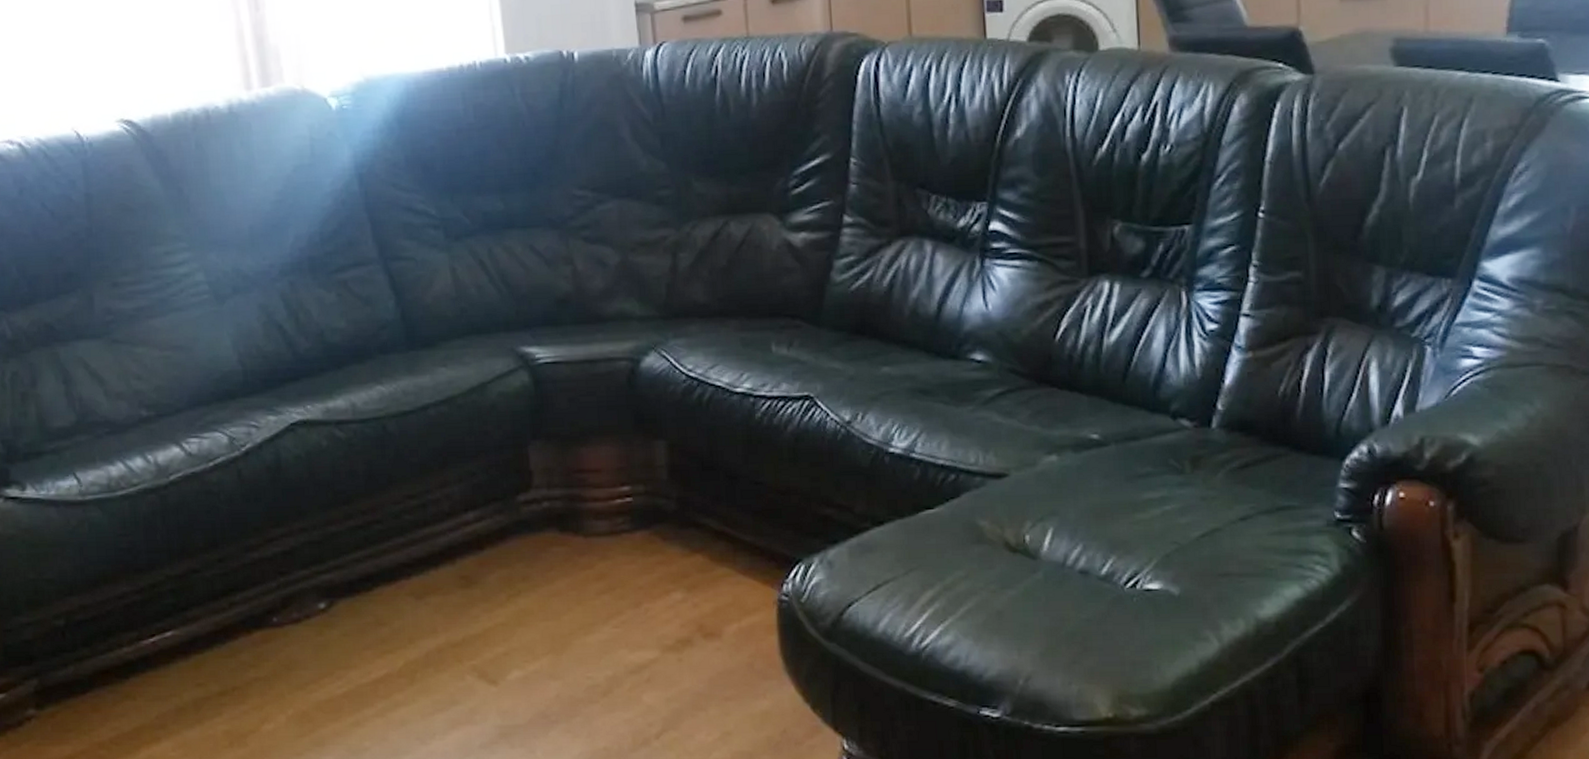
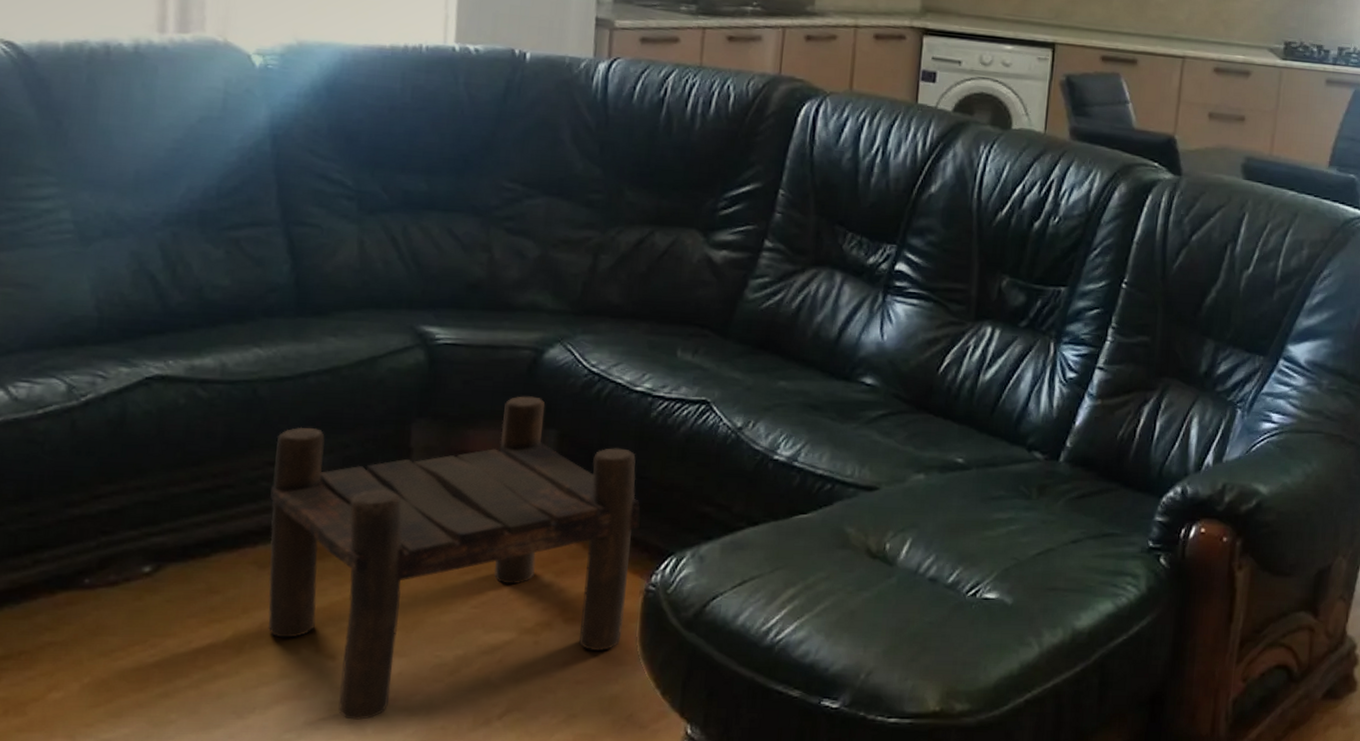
stool: none [410,408,762,743] -> present [267,396,641,720]

